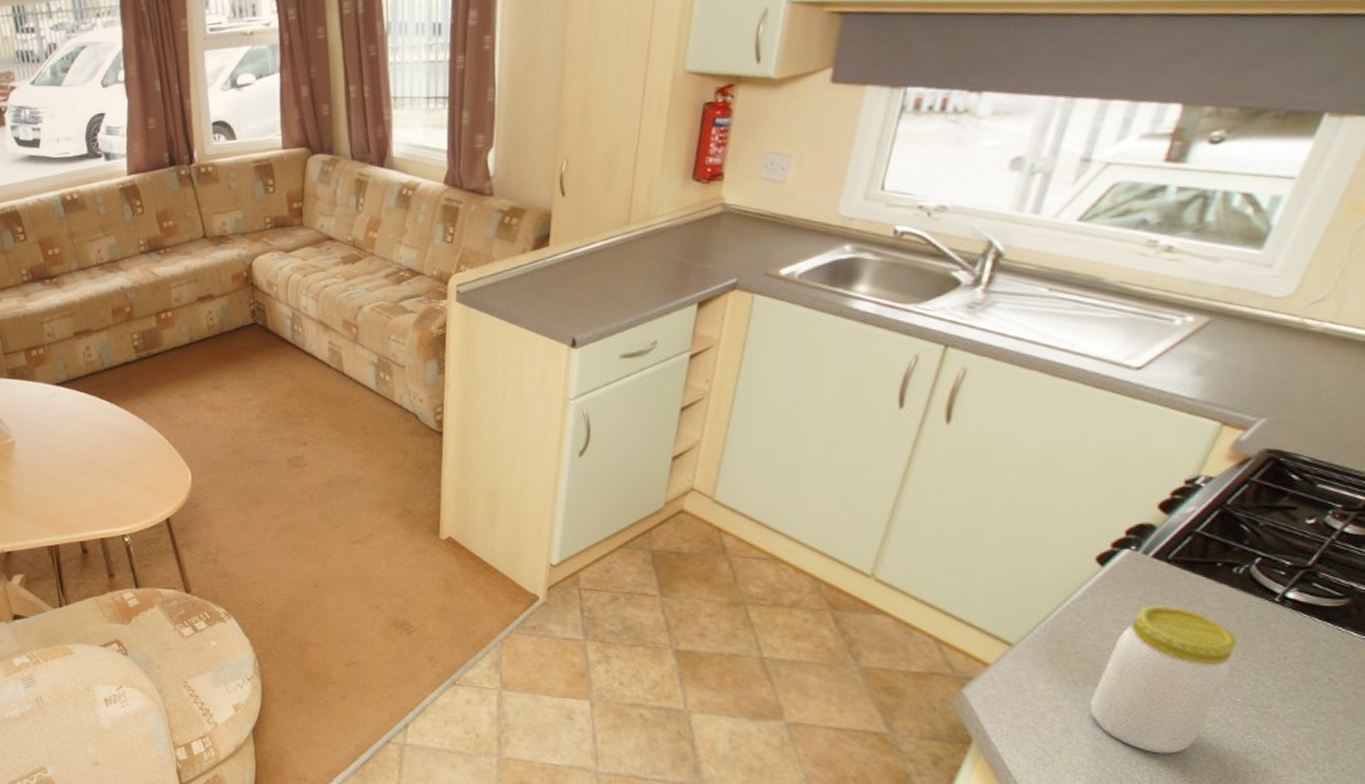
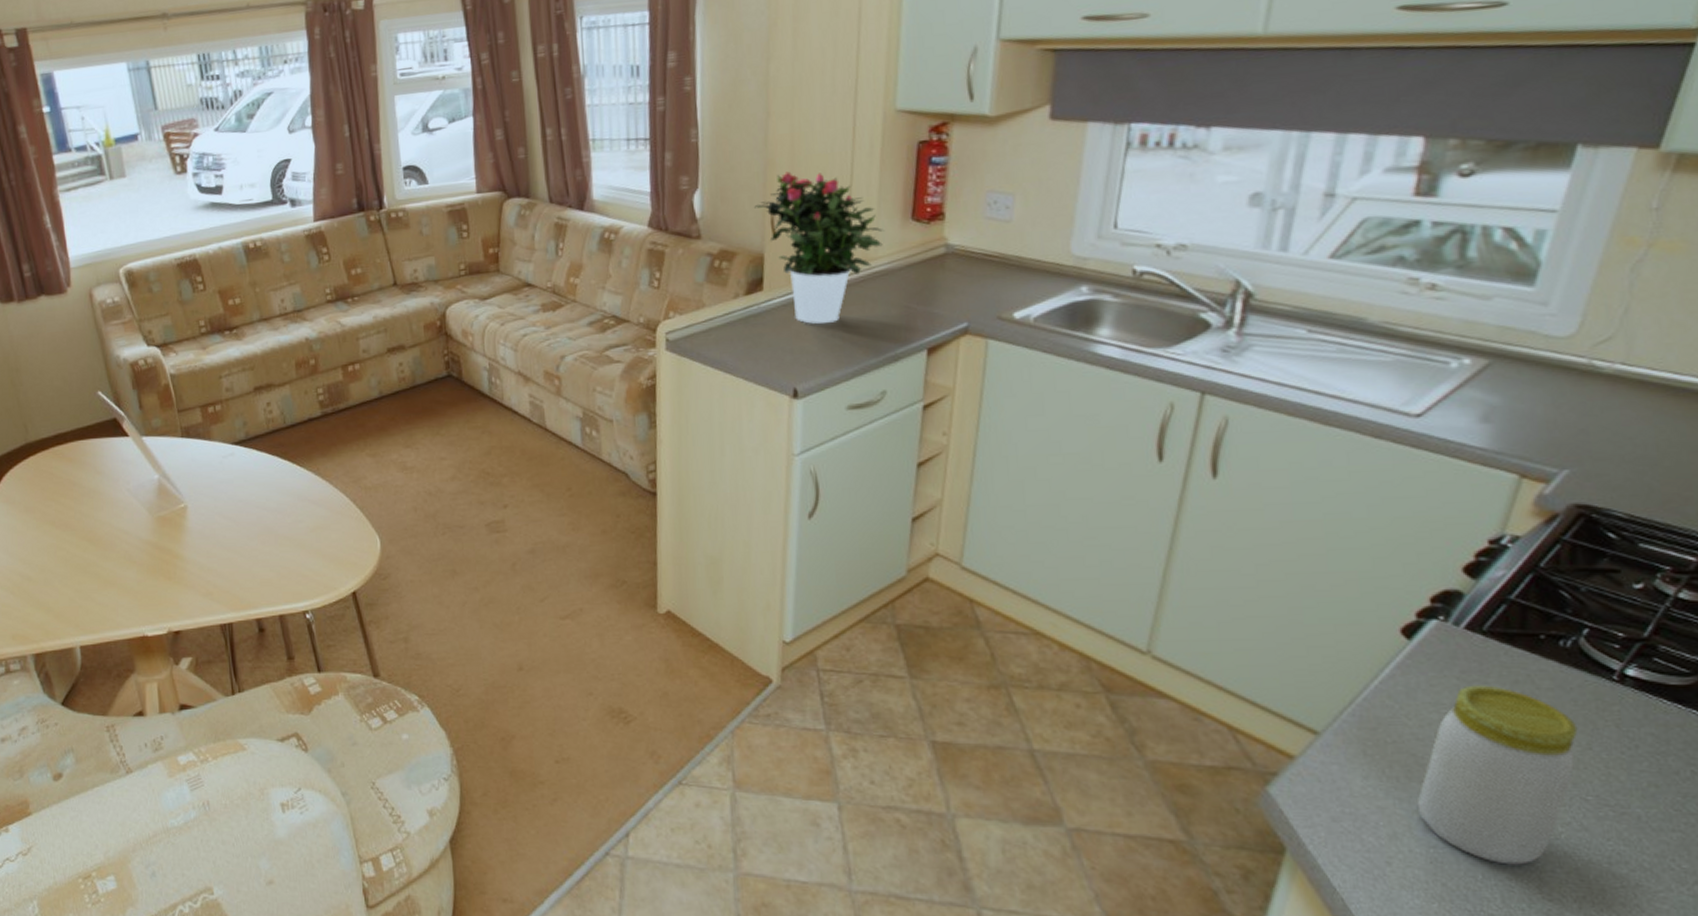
potted flower: none [545,131,666,278] -> present [754,171,885,324]

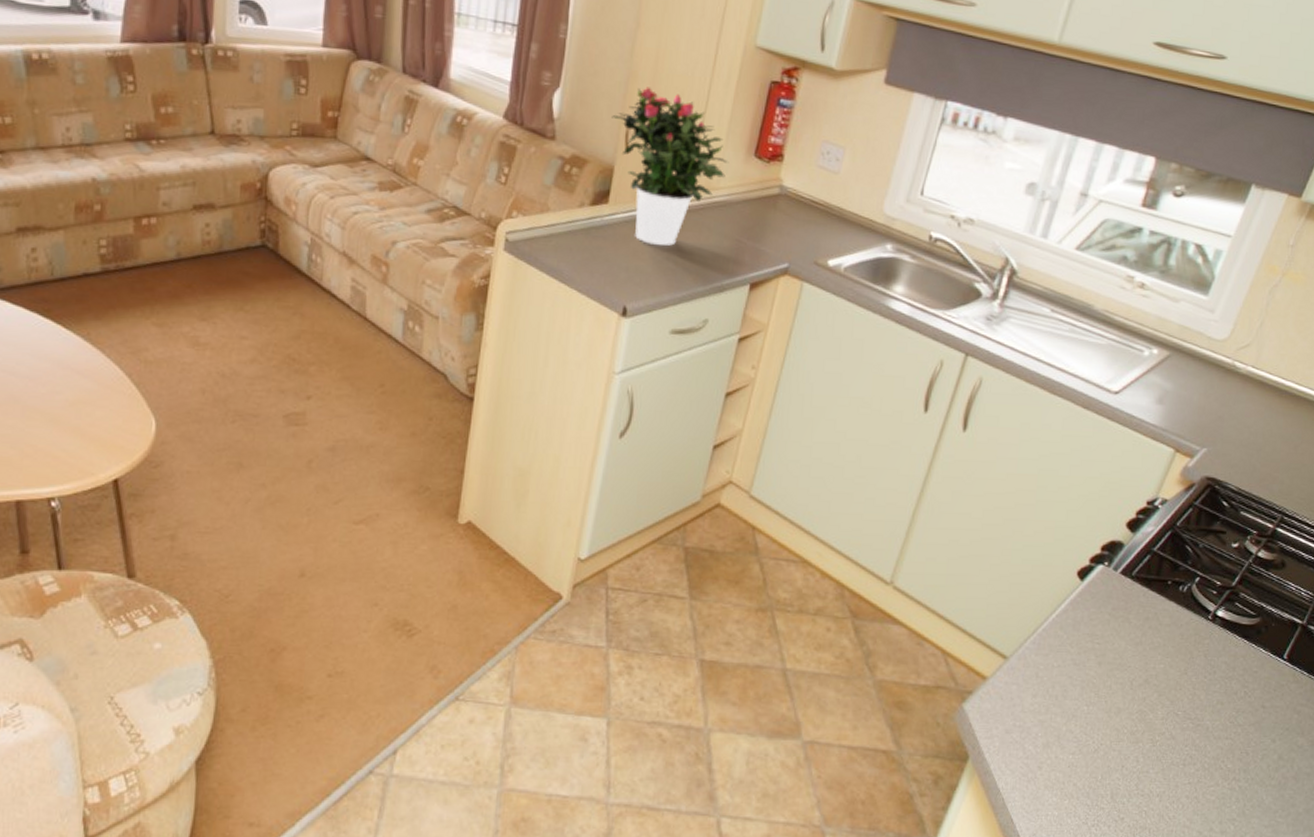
jar: present [1416,685,1578,865] -> none [1066,620,1181,767]

